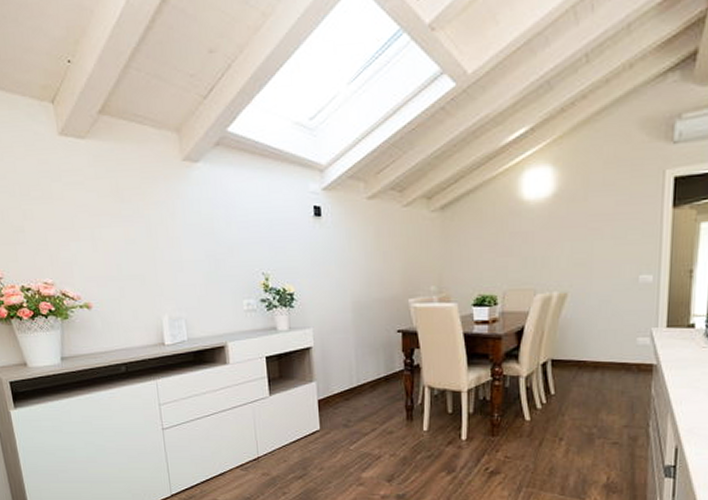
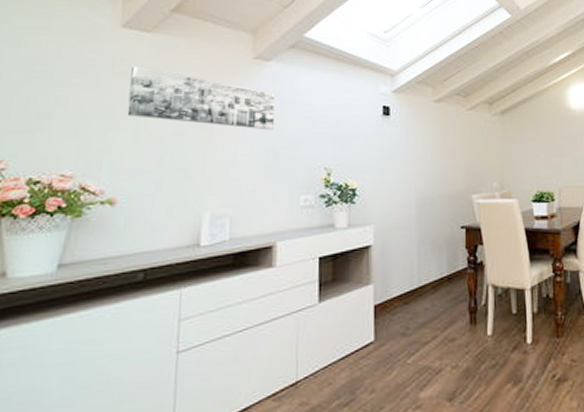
wall art: none [77,176,211,237] -> present [127,66,275,130]

